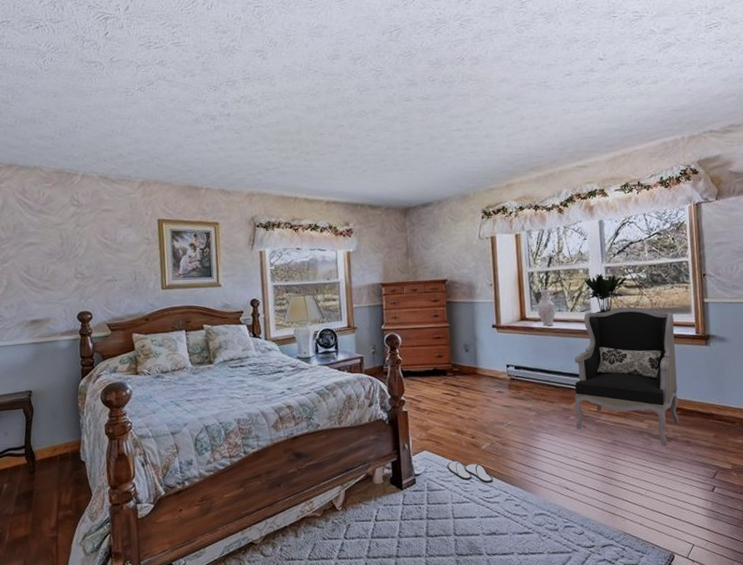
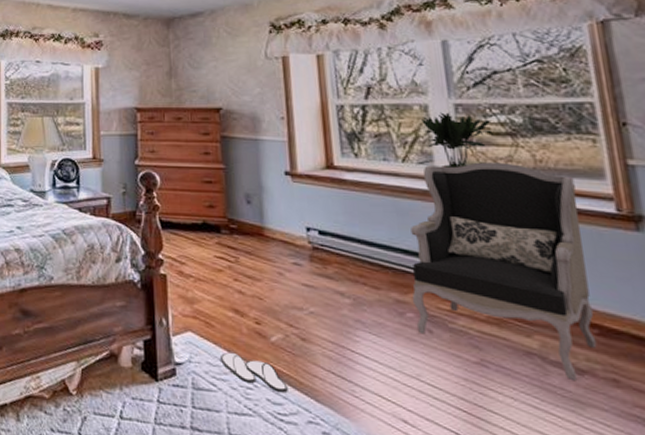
vase: present [537,289,556,327] -> none [350,129,379,180]

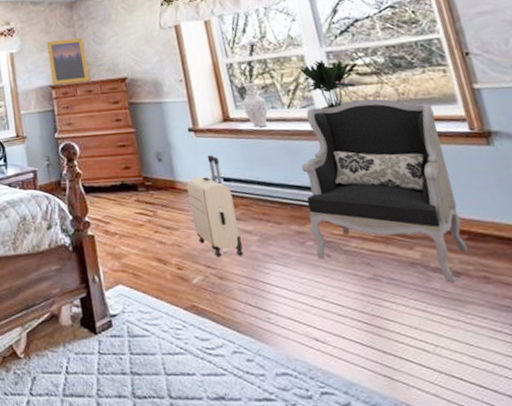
picture frame: none [136,59,180,107] -> present [46,37,90,85]
slippers: present [221,352,288,392] -> none [150,298,213,328]
suitcase: none [276,203,332,318] -> present [186,154,244,257]
vase: none [350,129,379,180] -> present [242,82,268,128]

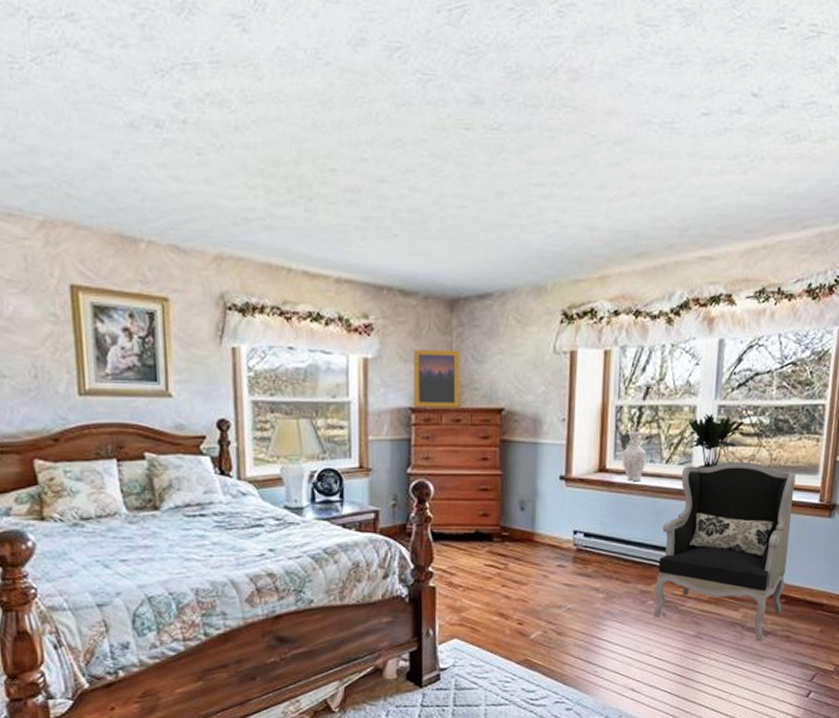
suitcase: present [186,154,244,257] -> none [543,507,589,613]

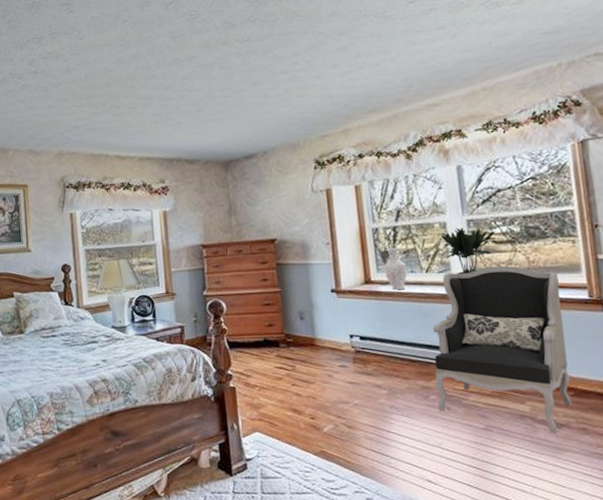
picture frame: present [413,349,460,408] -> none [199,198,241,244]

